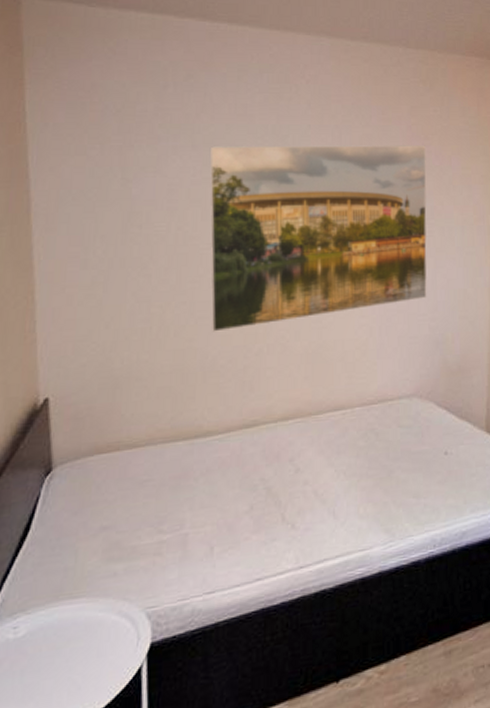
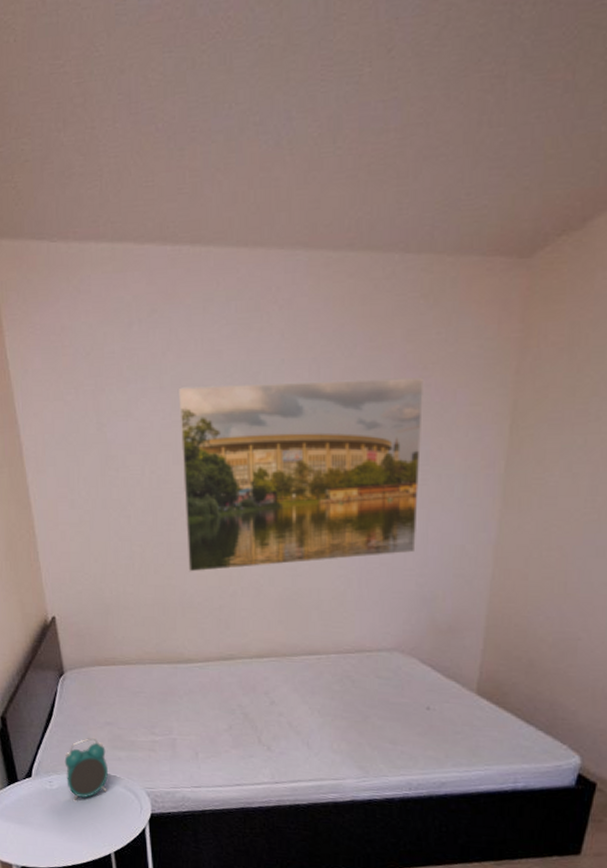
alarm clock: none [39,550,98,650] -> present [64,737,108,801]

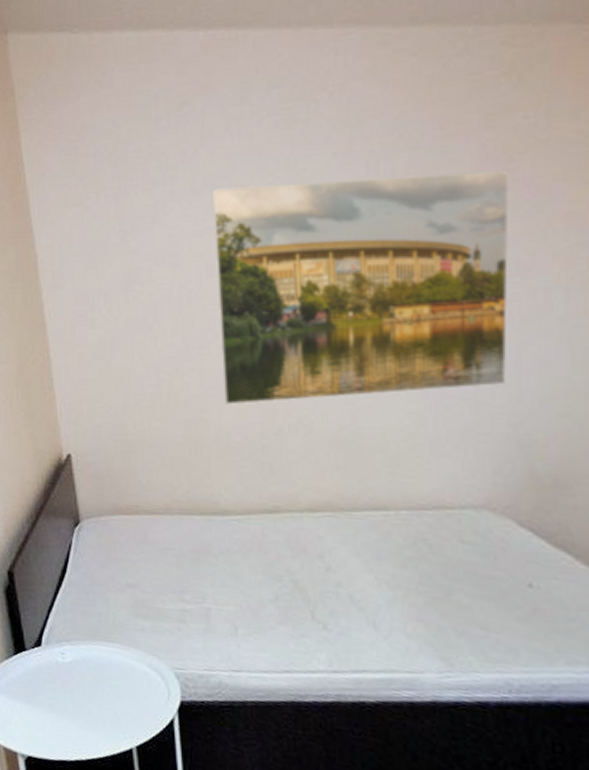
alarm clock: present [64,737,108,801] -> none [79,601,130,679]

